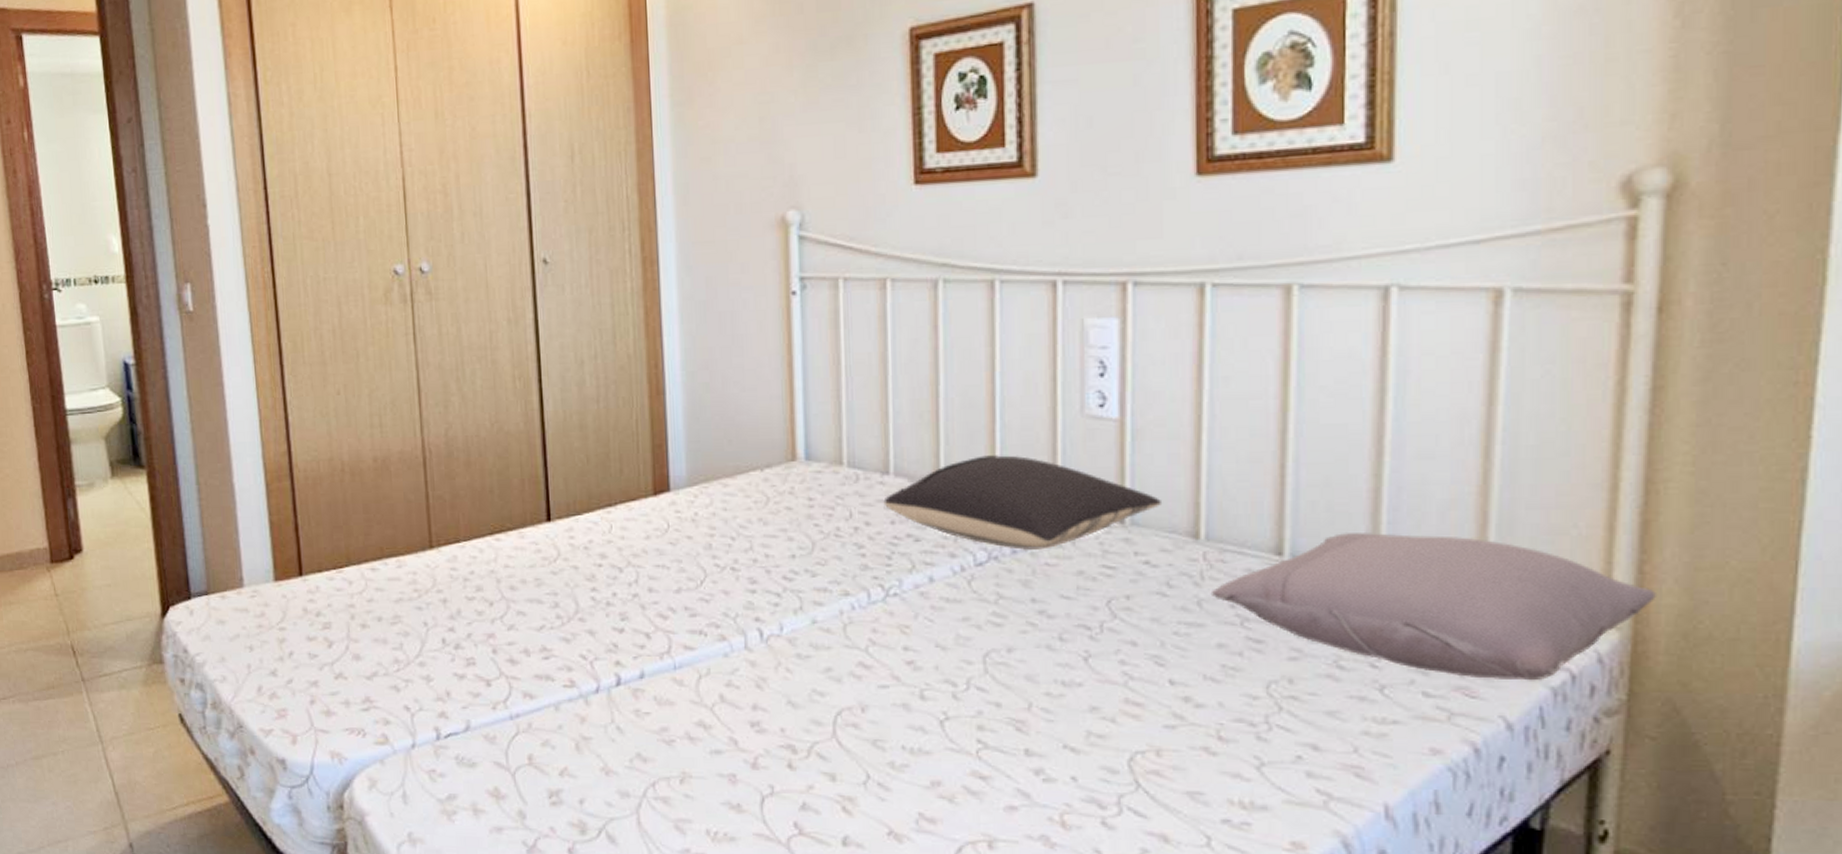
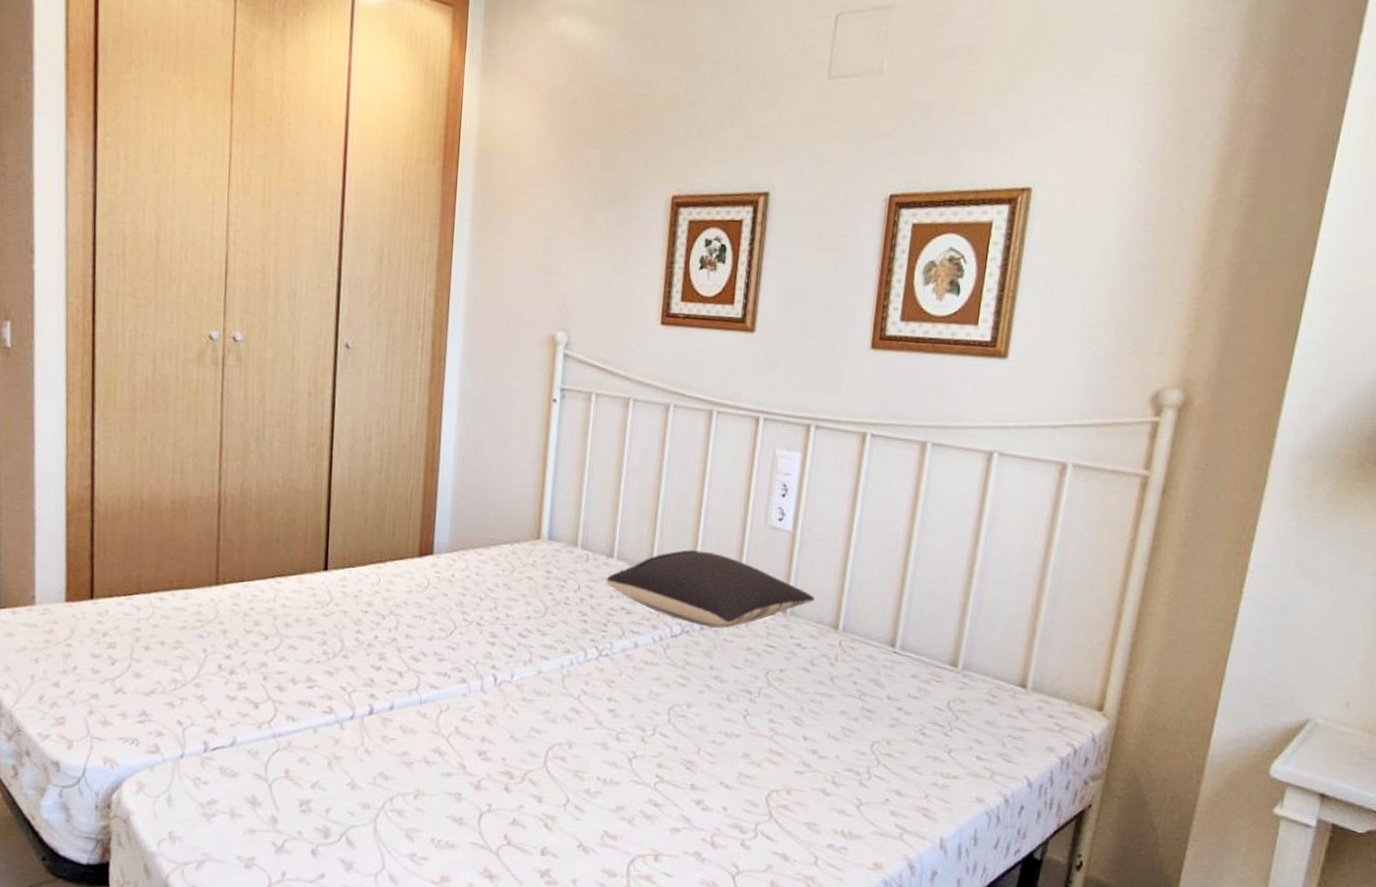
pillow: present [1210,533,1656,681] -> none [841,634,1135,753]

